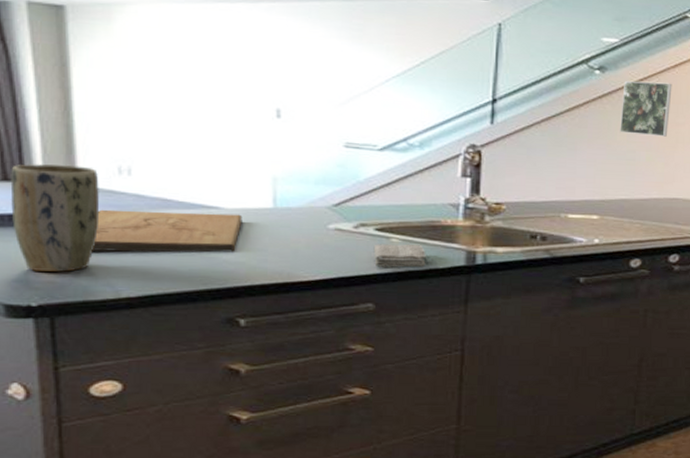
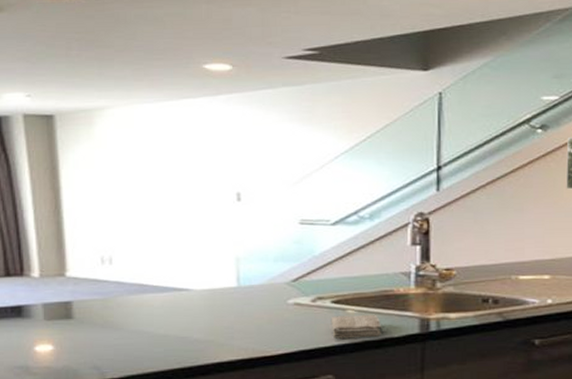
plant pot: present [10,164,100,272] -> none [12,259,86,359]
cutting board: present [91,209,243,253] -> none [80,295,210,336]

